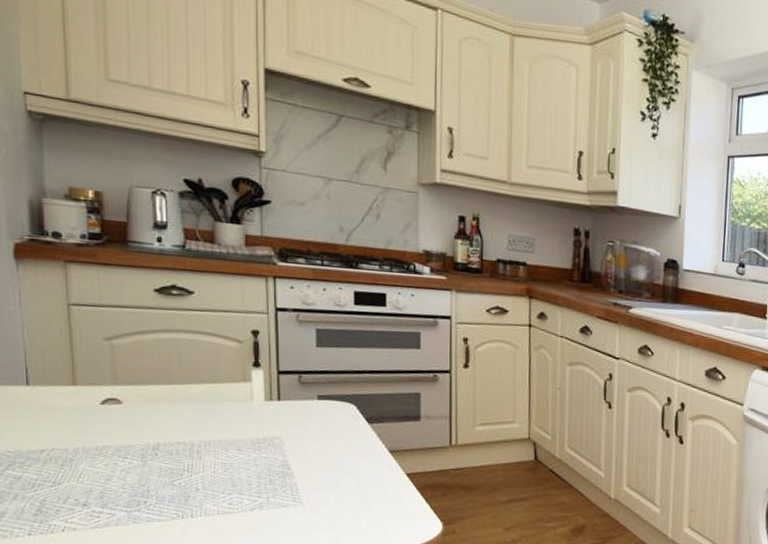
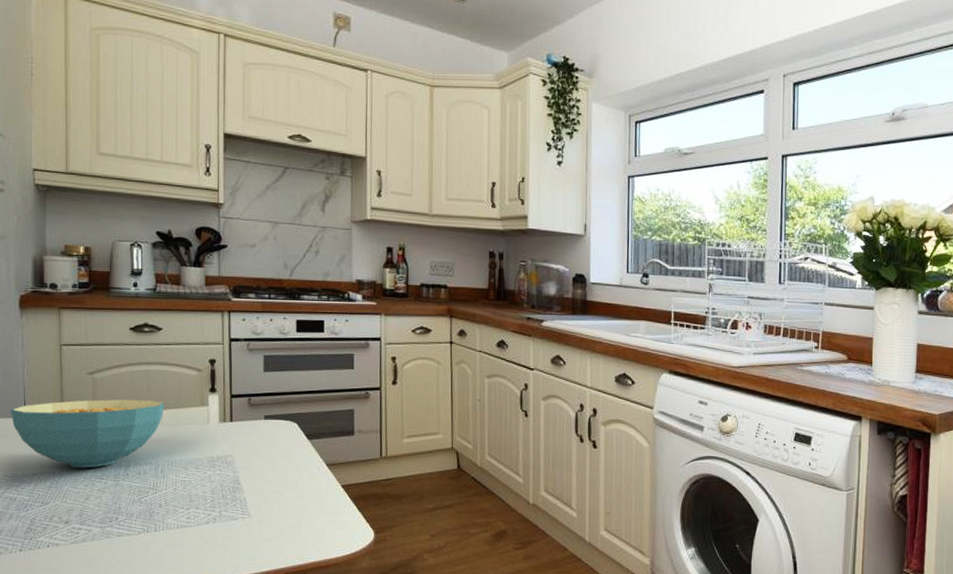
cereal bowl: none [8,369,199,446] -> present [10,399,165,468]

